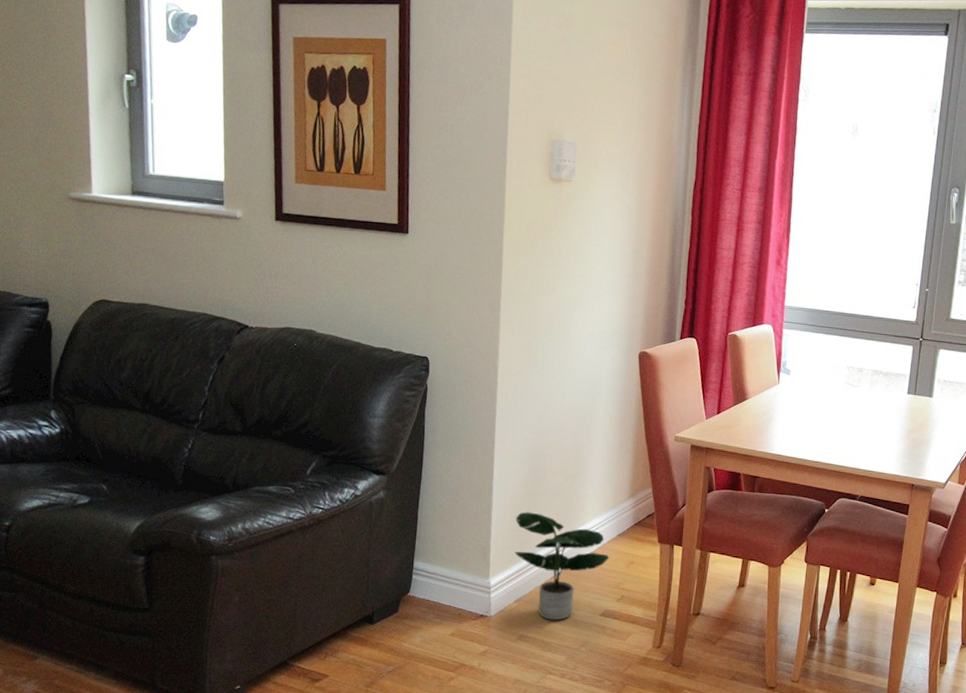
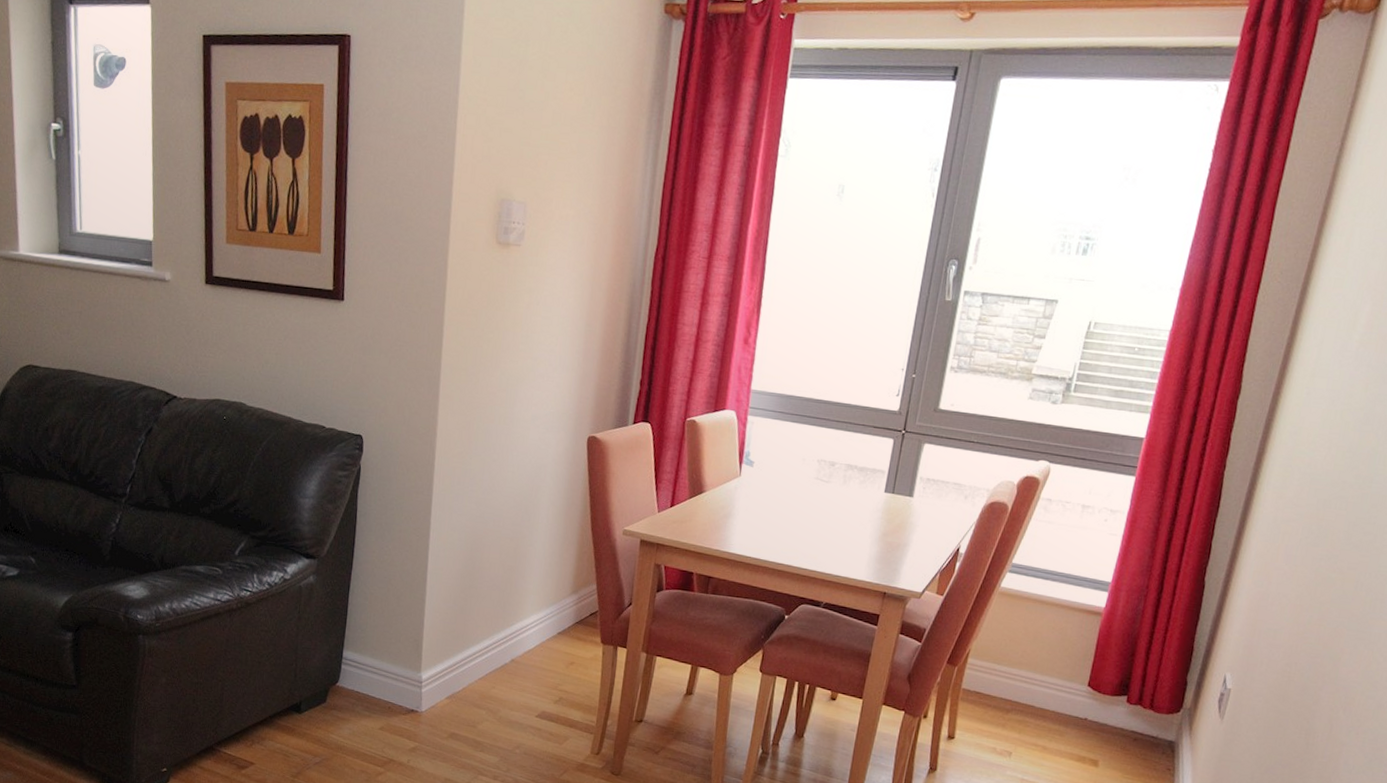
potted plant: present [515,512,610,621] -> none [448,604,548,720]

